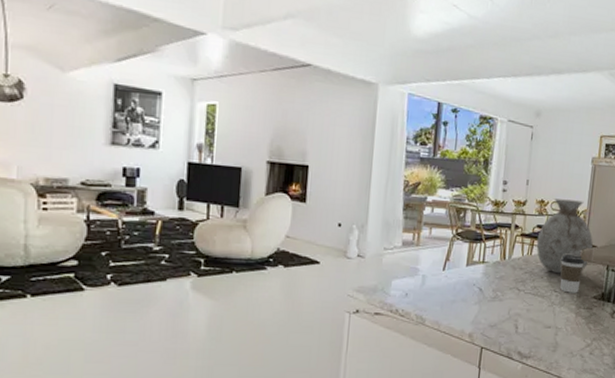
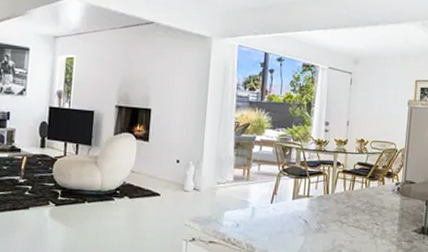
vase: present [536,199,593,274] -> none [357,138,412,208]
coffee cup: present [560,254,584,293] -> none [381,190,404,227]

